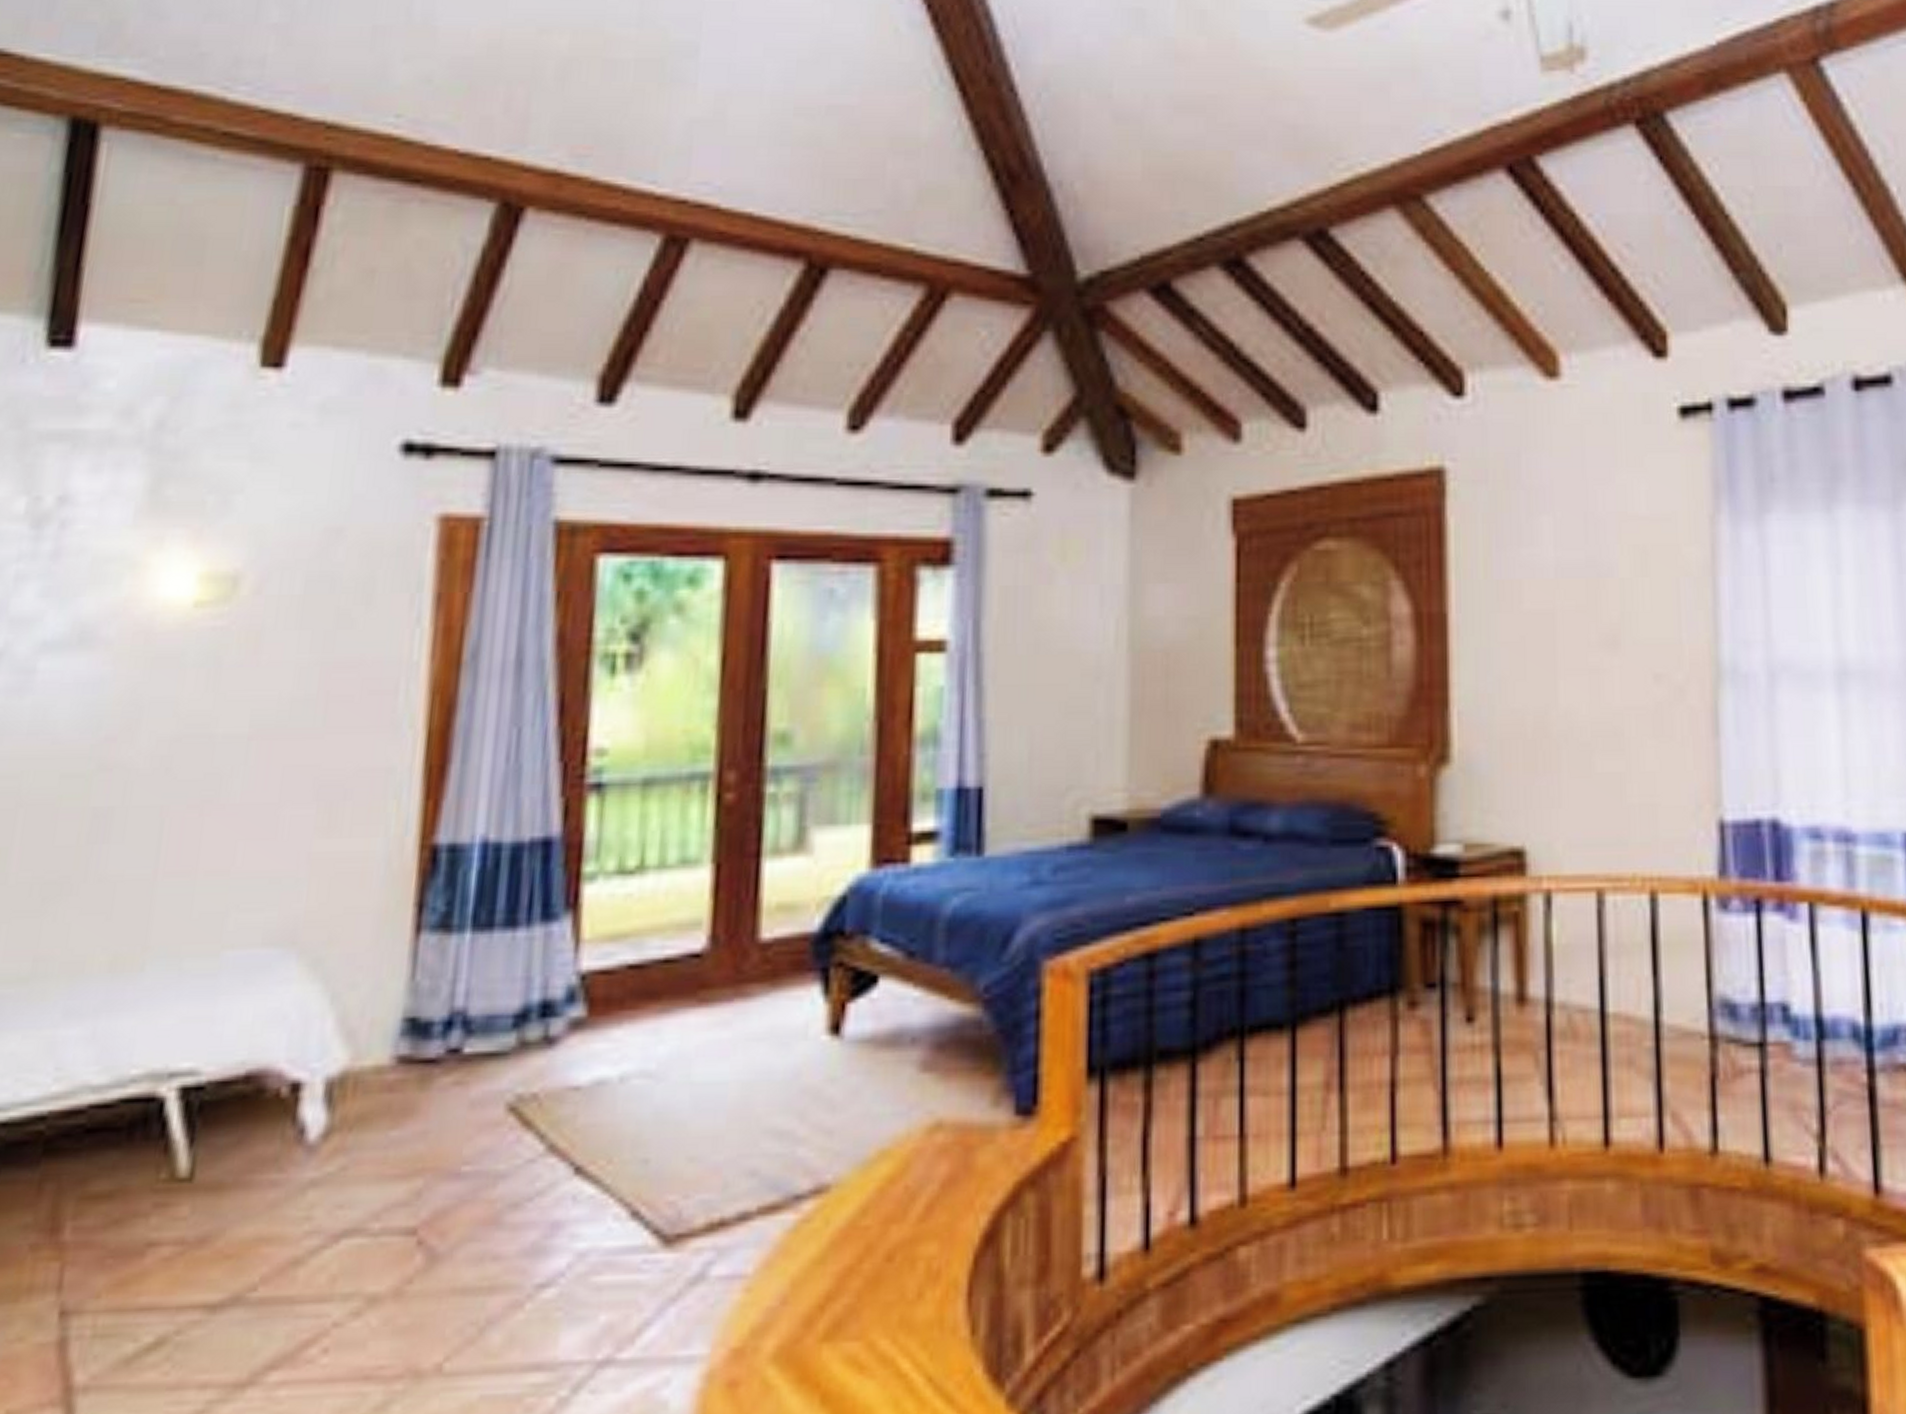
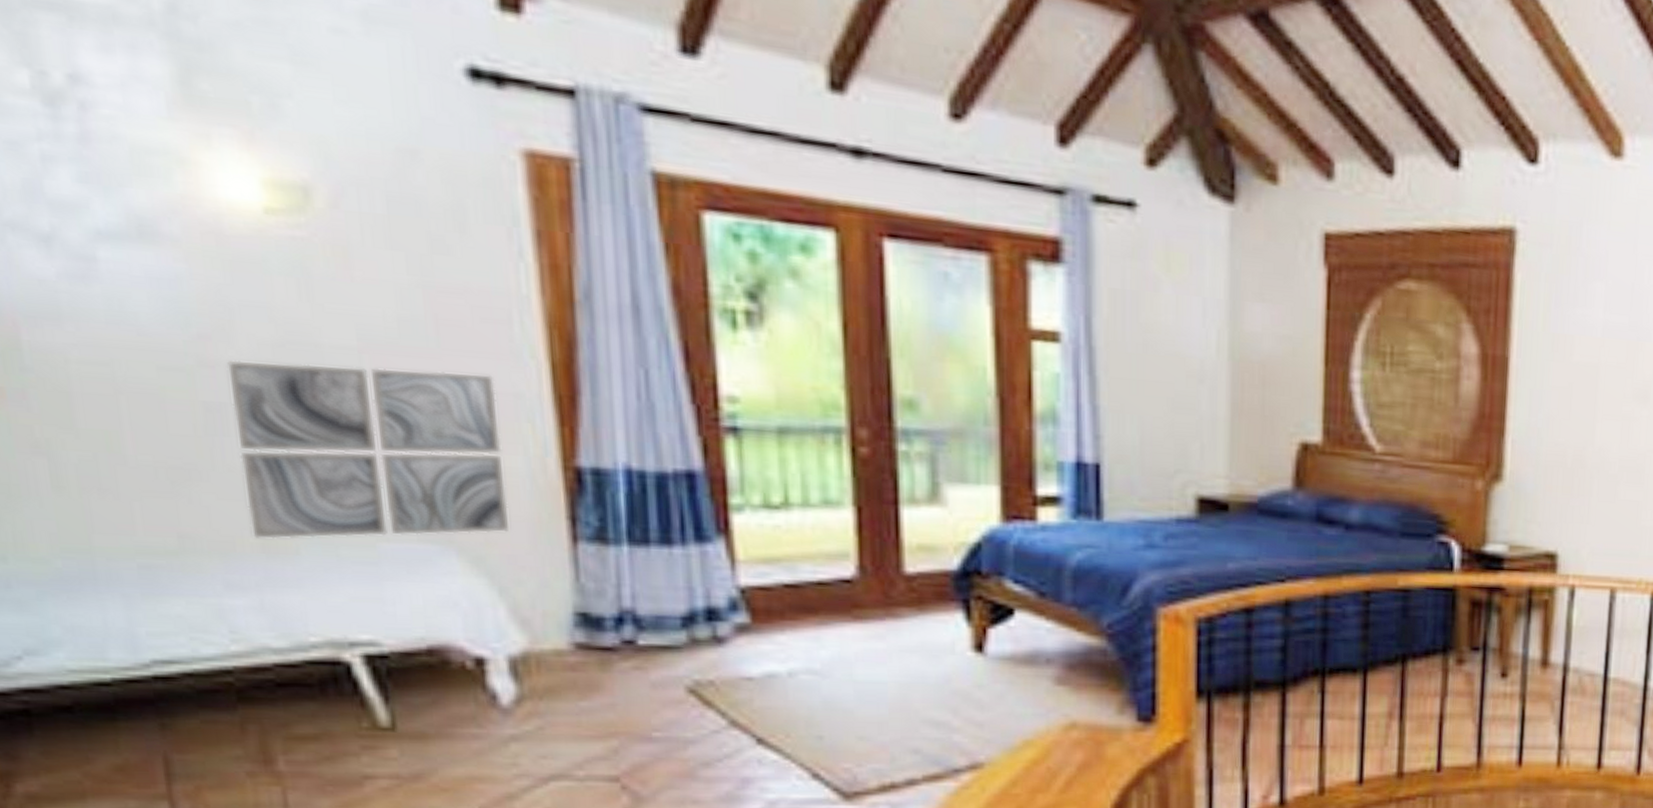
wall art: none [104,749,370,957] -> present [226,360,508,540]

